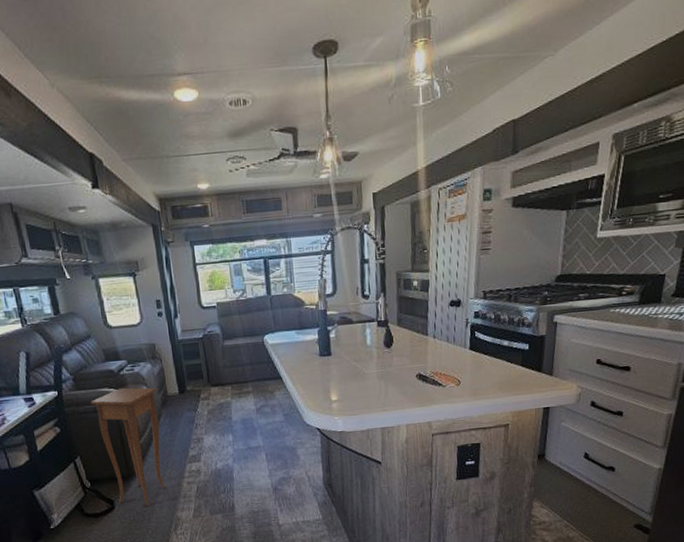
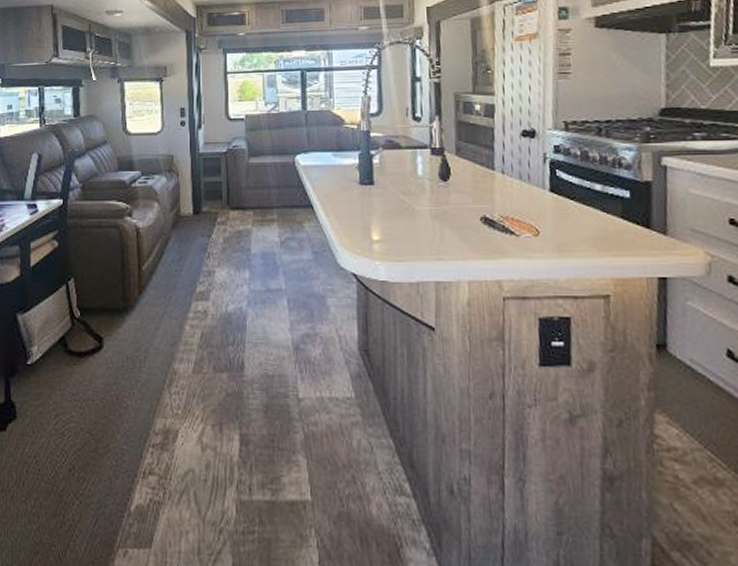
side table: present [91,387,167,507] -> none [96,202,169,351]

